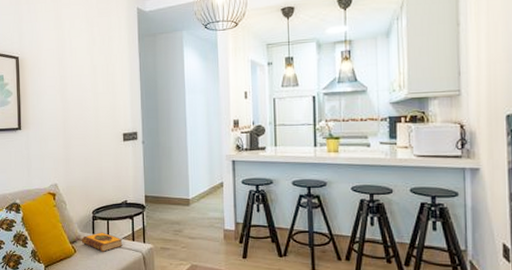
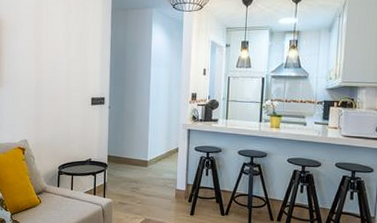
hardback book: present [81,232,123,252] -> none [46,186,85,204]

